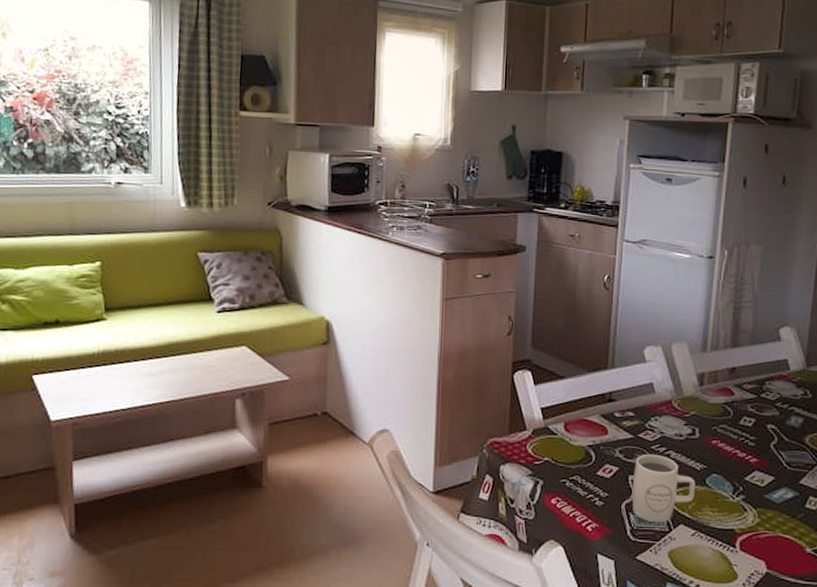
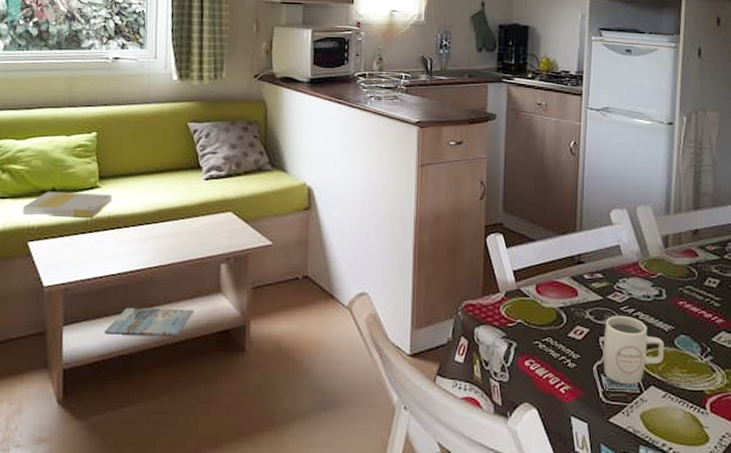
book: none [25,323,120,351] -> present [22,191,113,218]
magazine: none [116,442,208,472] -> present [104,307,193,336]

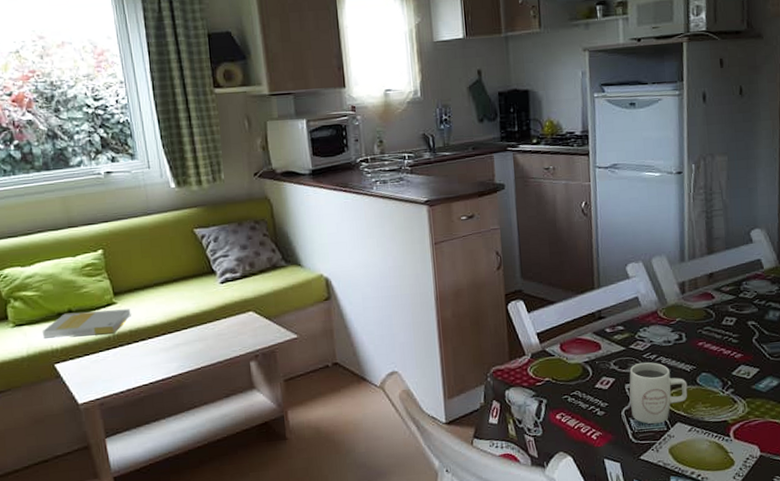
magazine: present [104,307,193,336] -> none [147,408,231,441]

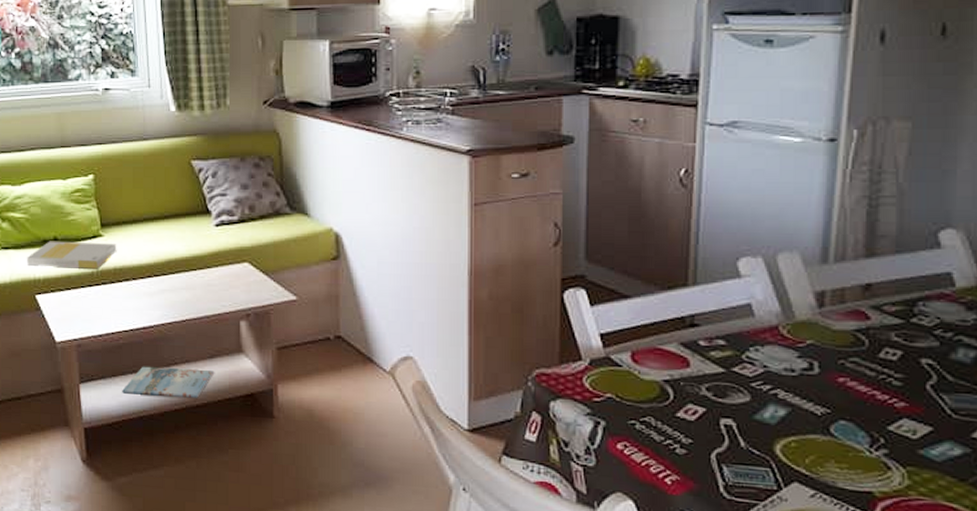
magazine: none [147,408,231,441] -> present [122,366,214,398]
mug: present [629,361,688,425] -> none [725,392,815,480]

